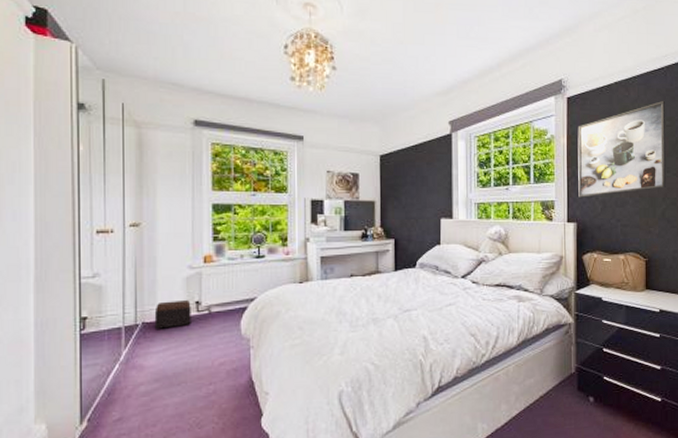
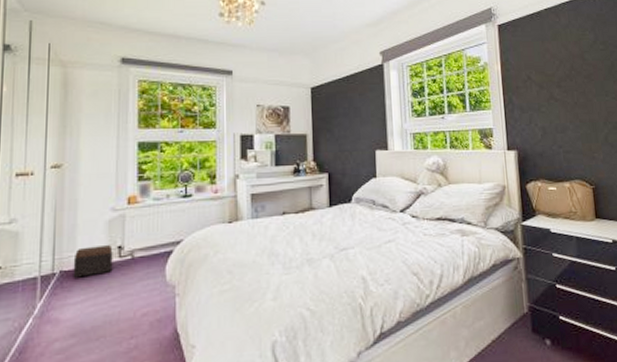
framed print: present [577,100,666,198] -> none [510,25,606,124]

